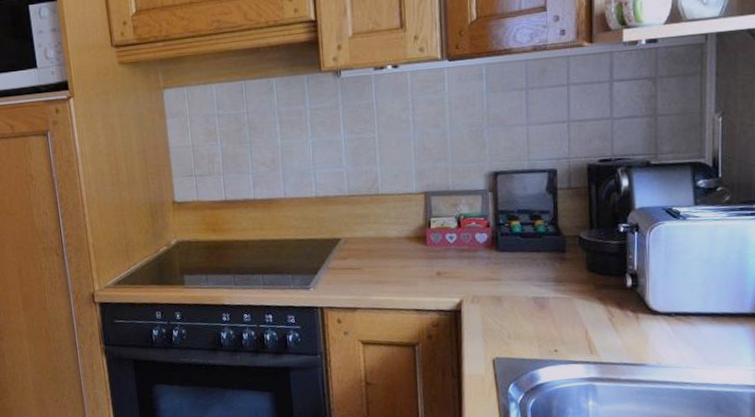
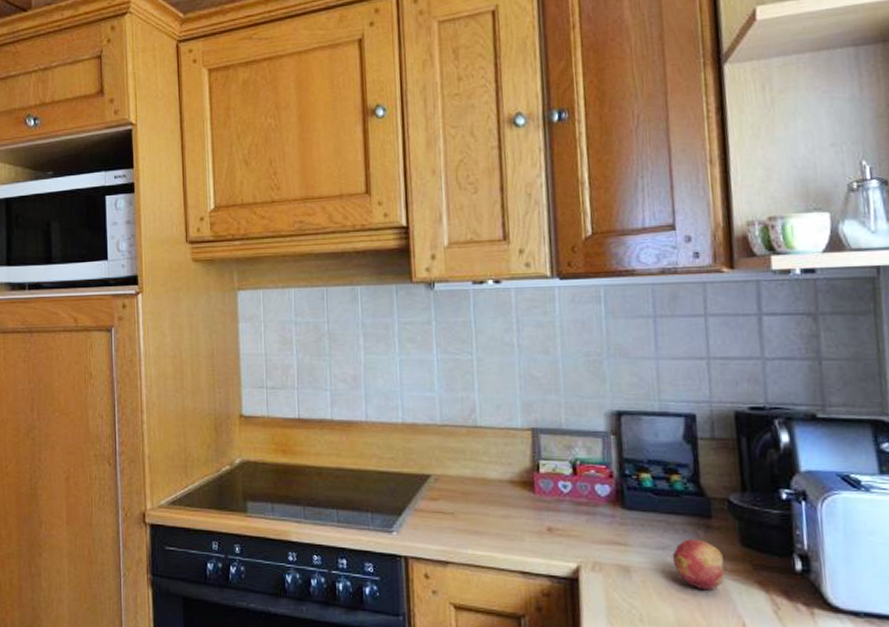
fruit: none [534,269,574,309] -> present [672,539,725,590]

